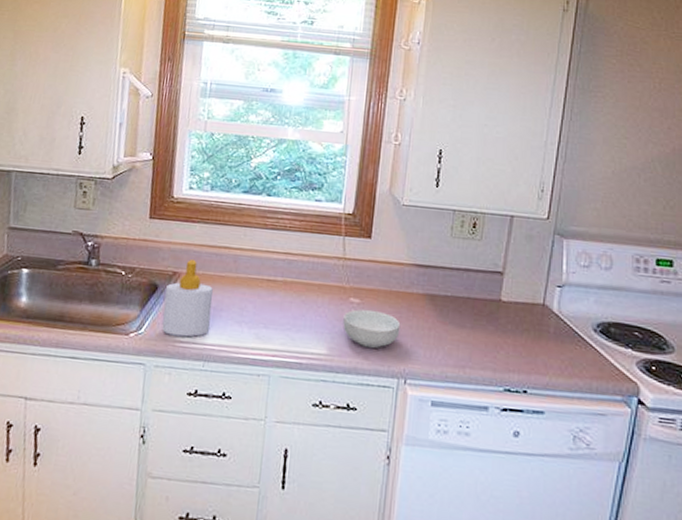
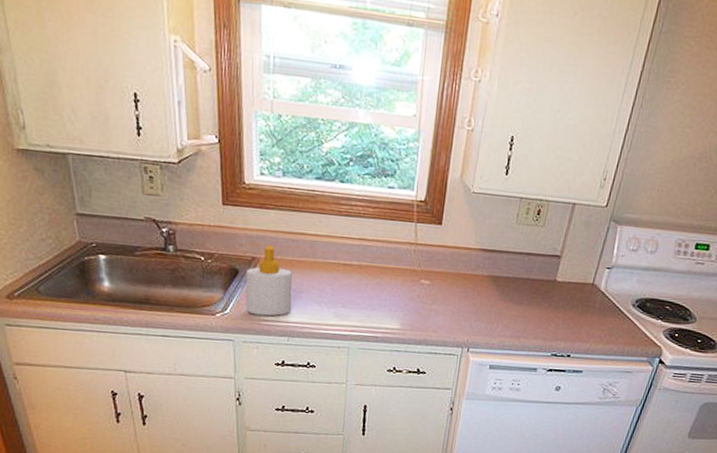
cereal bowl: present [343,309,401,349] -> none [414,290,466,324]

